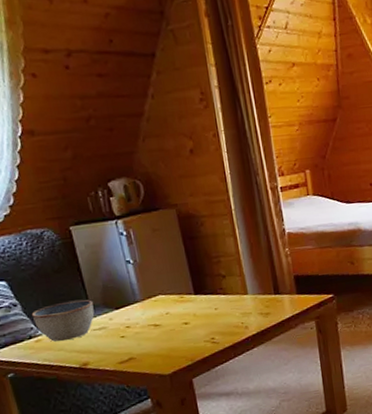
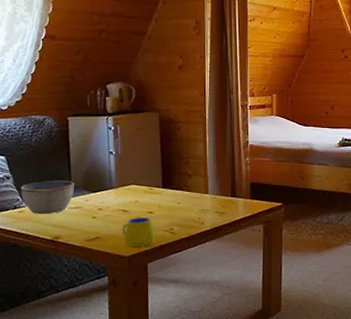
mug: none [156,329,196,363] -> present [121,217,155,247]

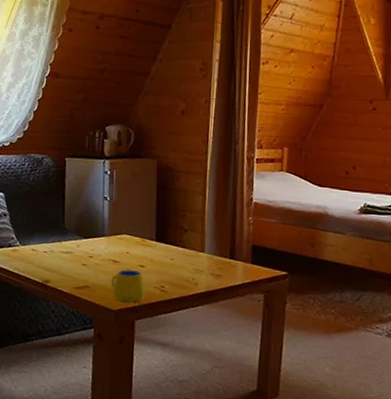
bowl: present [20,180,74,215] -> none [15,221,67,256]

